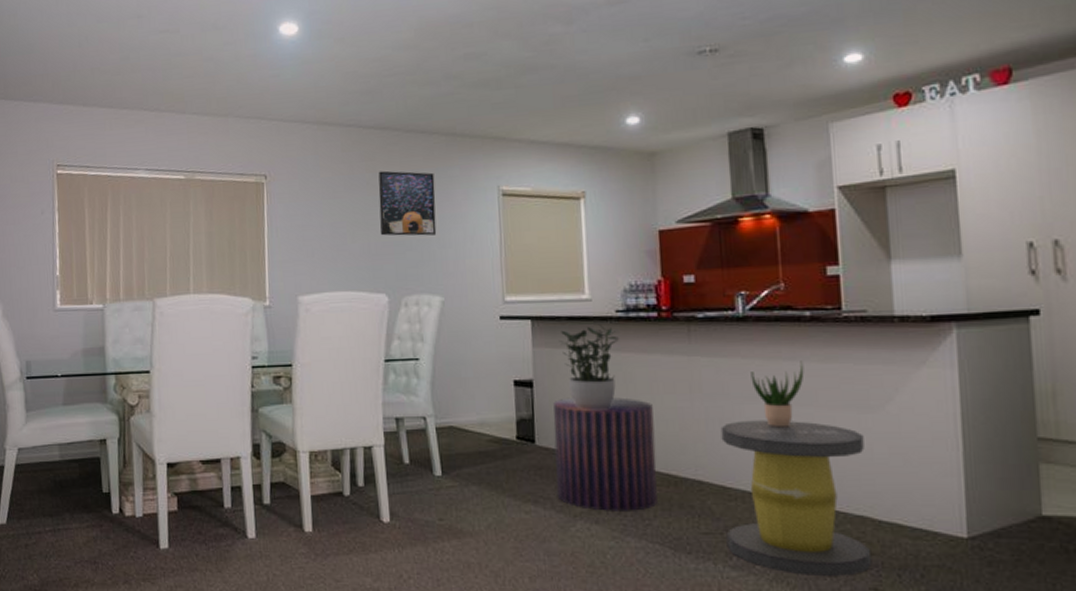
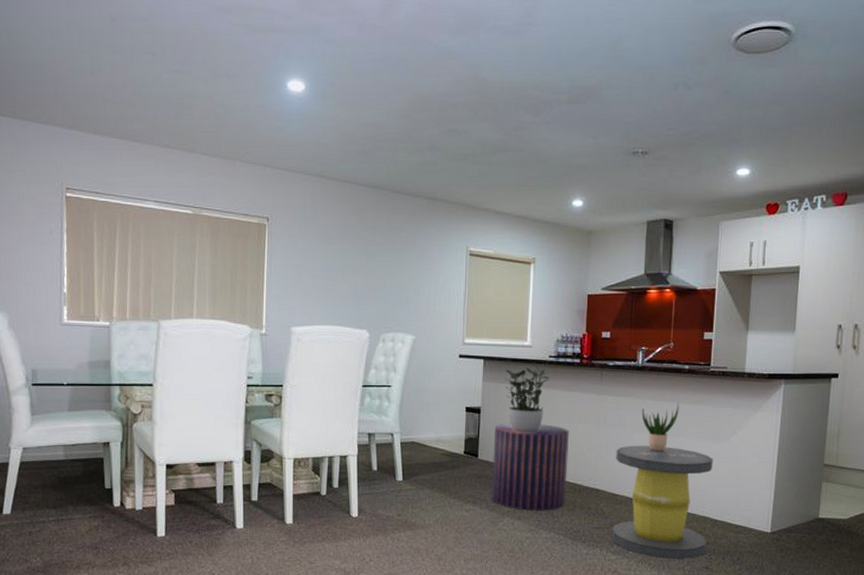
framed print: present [378,170,437,236] -> none [366,224,415,284]

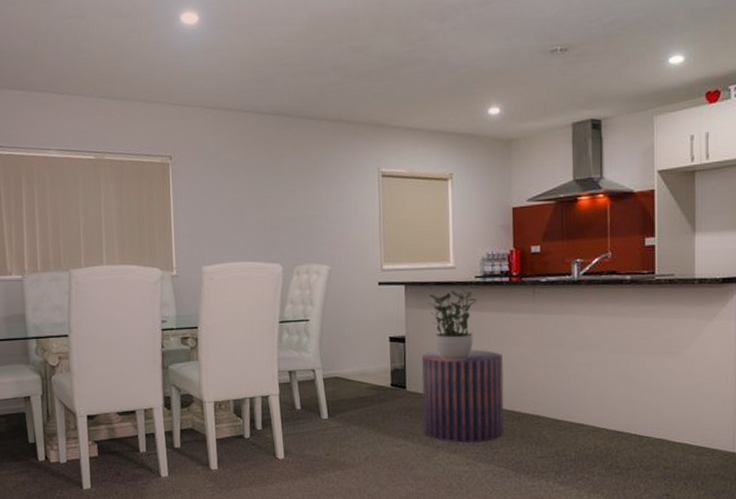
stool: present [611,445,713,559] -> none [556,365,666,487]
potted plant: present [642,402,680,451] -> none [581,316,623,371]

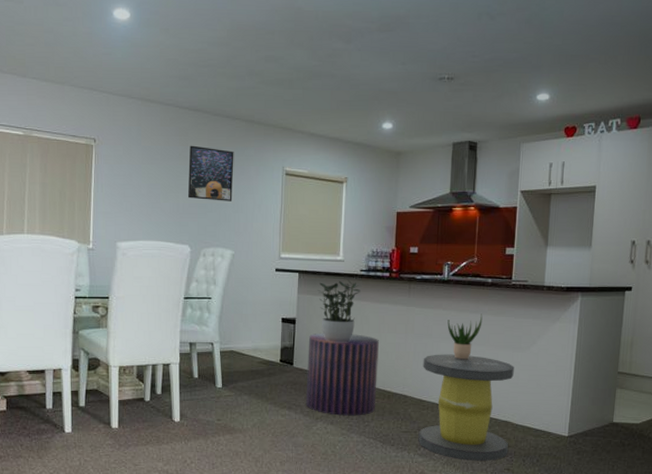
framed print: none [273,153,325,213] -> present [187,145,234,201]
stool: none [556,365,666,487] -> present [418,354,514,461]
potted plant: none [581,316,623,371] -> present [447,313,483,360]

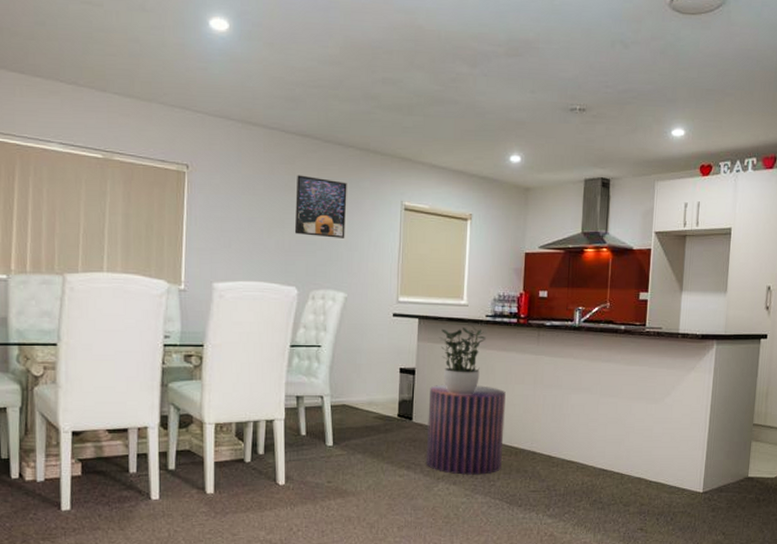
stool: present [418,354,514,461] -> none [547,406,648,521]
potted plant: present [447,313,483,360] -> none [578,363,616,412]

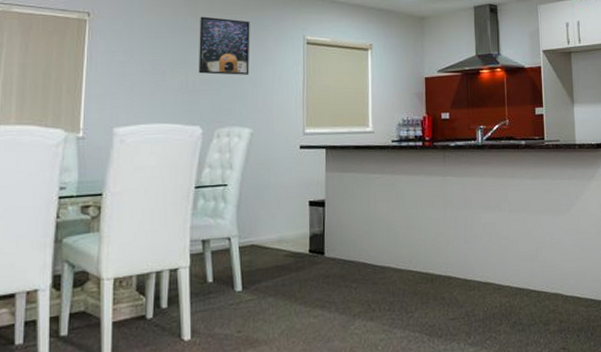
stool: present [425,384,506,475] -> none [339,211,419,309]
potted plant: present [439,325,486,395] -> none [347,152,393,224]

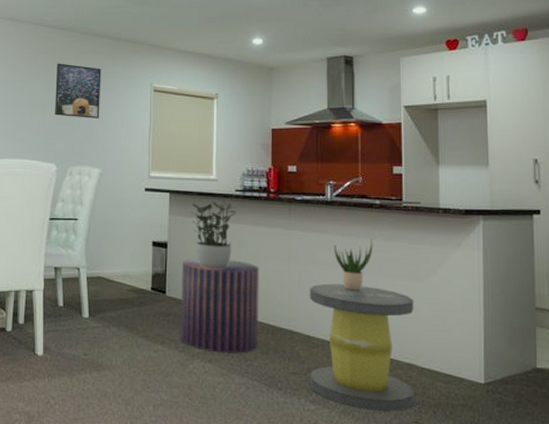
stool: none [339,211,419,309] -> present [180,258,259,353]
potted plant: none [347,152,393,224] -> present [190,200,236,270]
stool: none [464,224,562,344] -> present [309,283,415,411]
potted plant: none [486,178,521,230] -> present [334,238,373,291]

